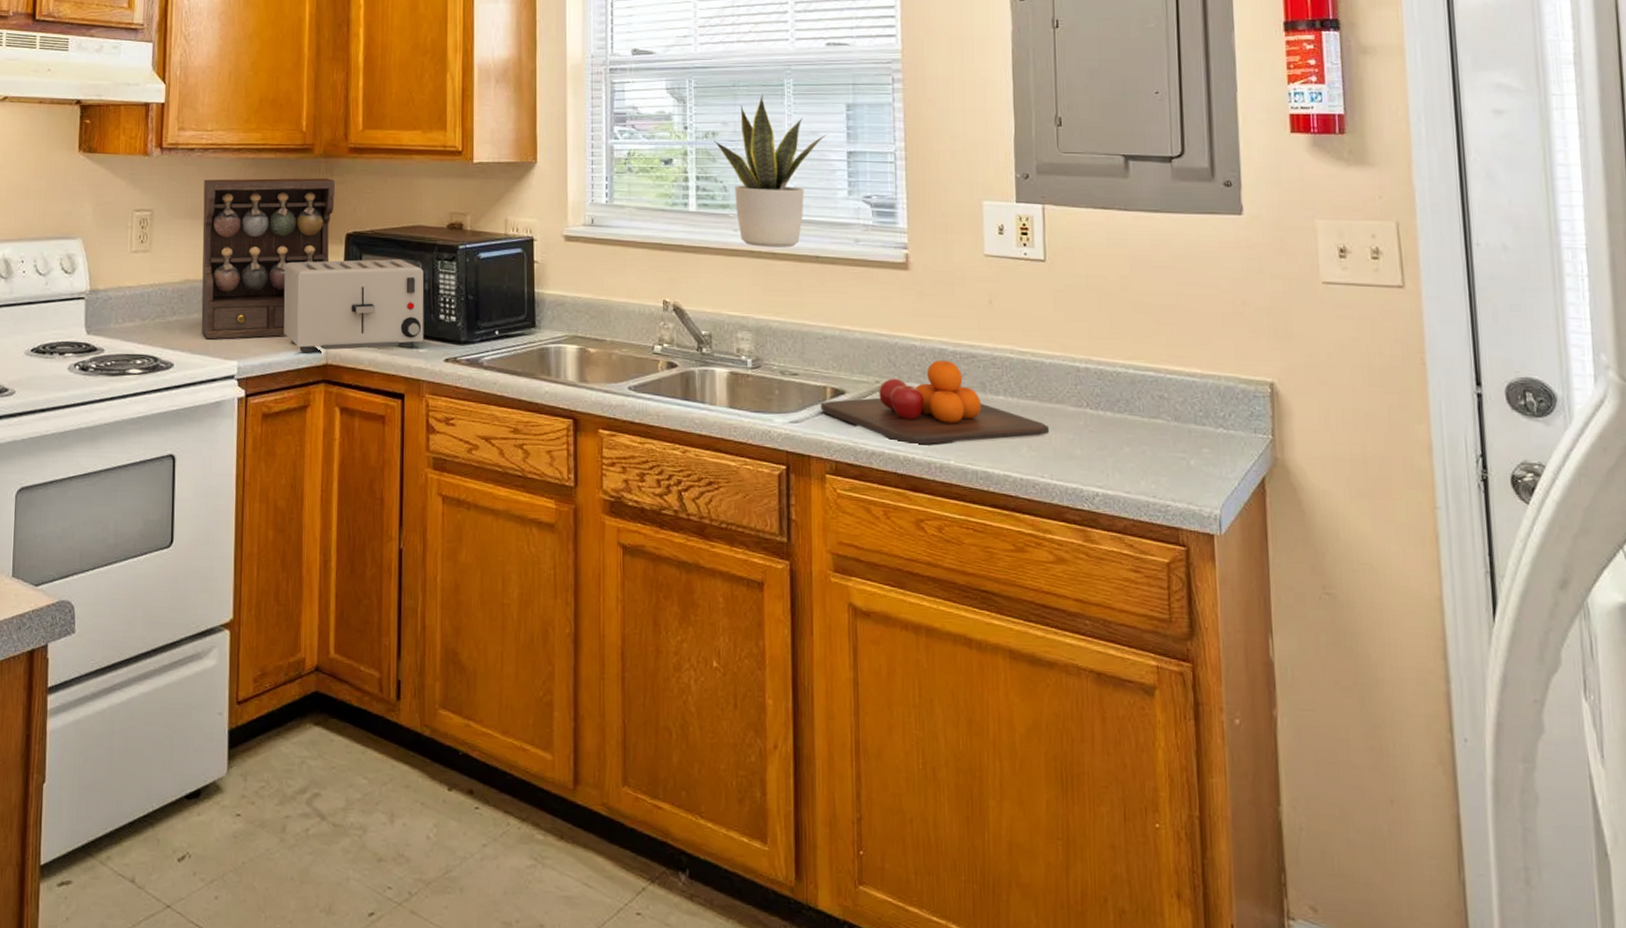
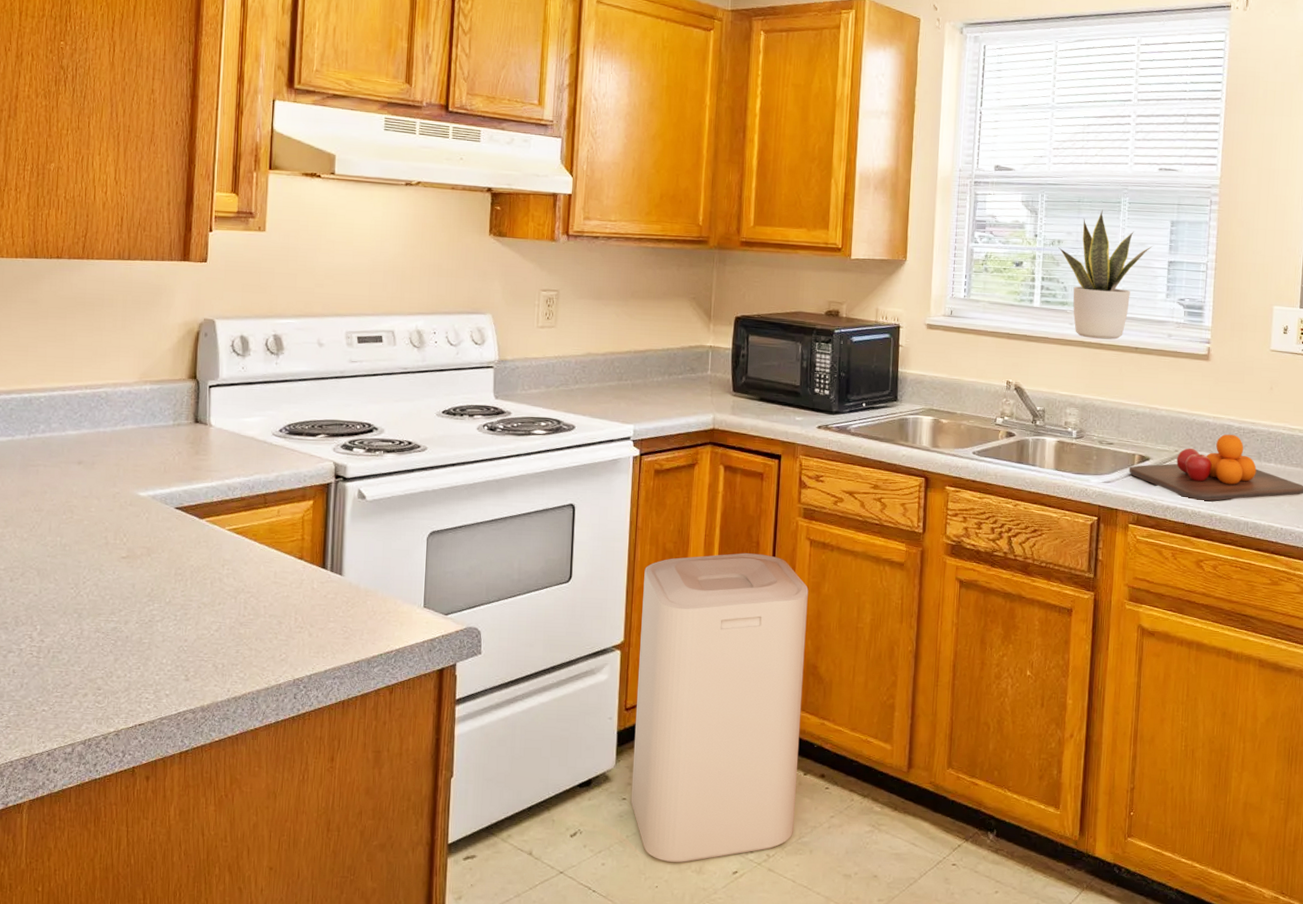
spice rack: present [201,178,335,340] -> none [601,265,727,406]
trash can: none [246,512,443,900] -> present [630,553,809,863]
toaster: present [283,259,424,353] -> none [676,339,803,419]

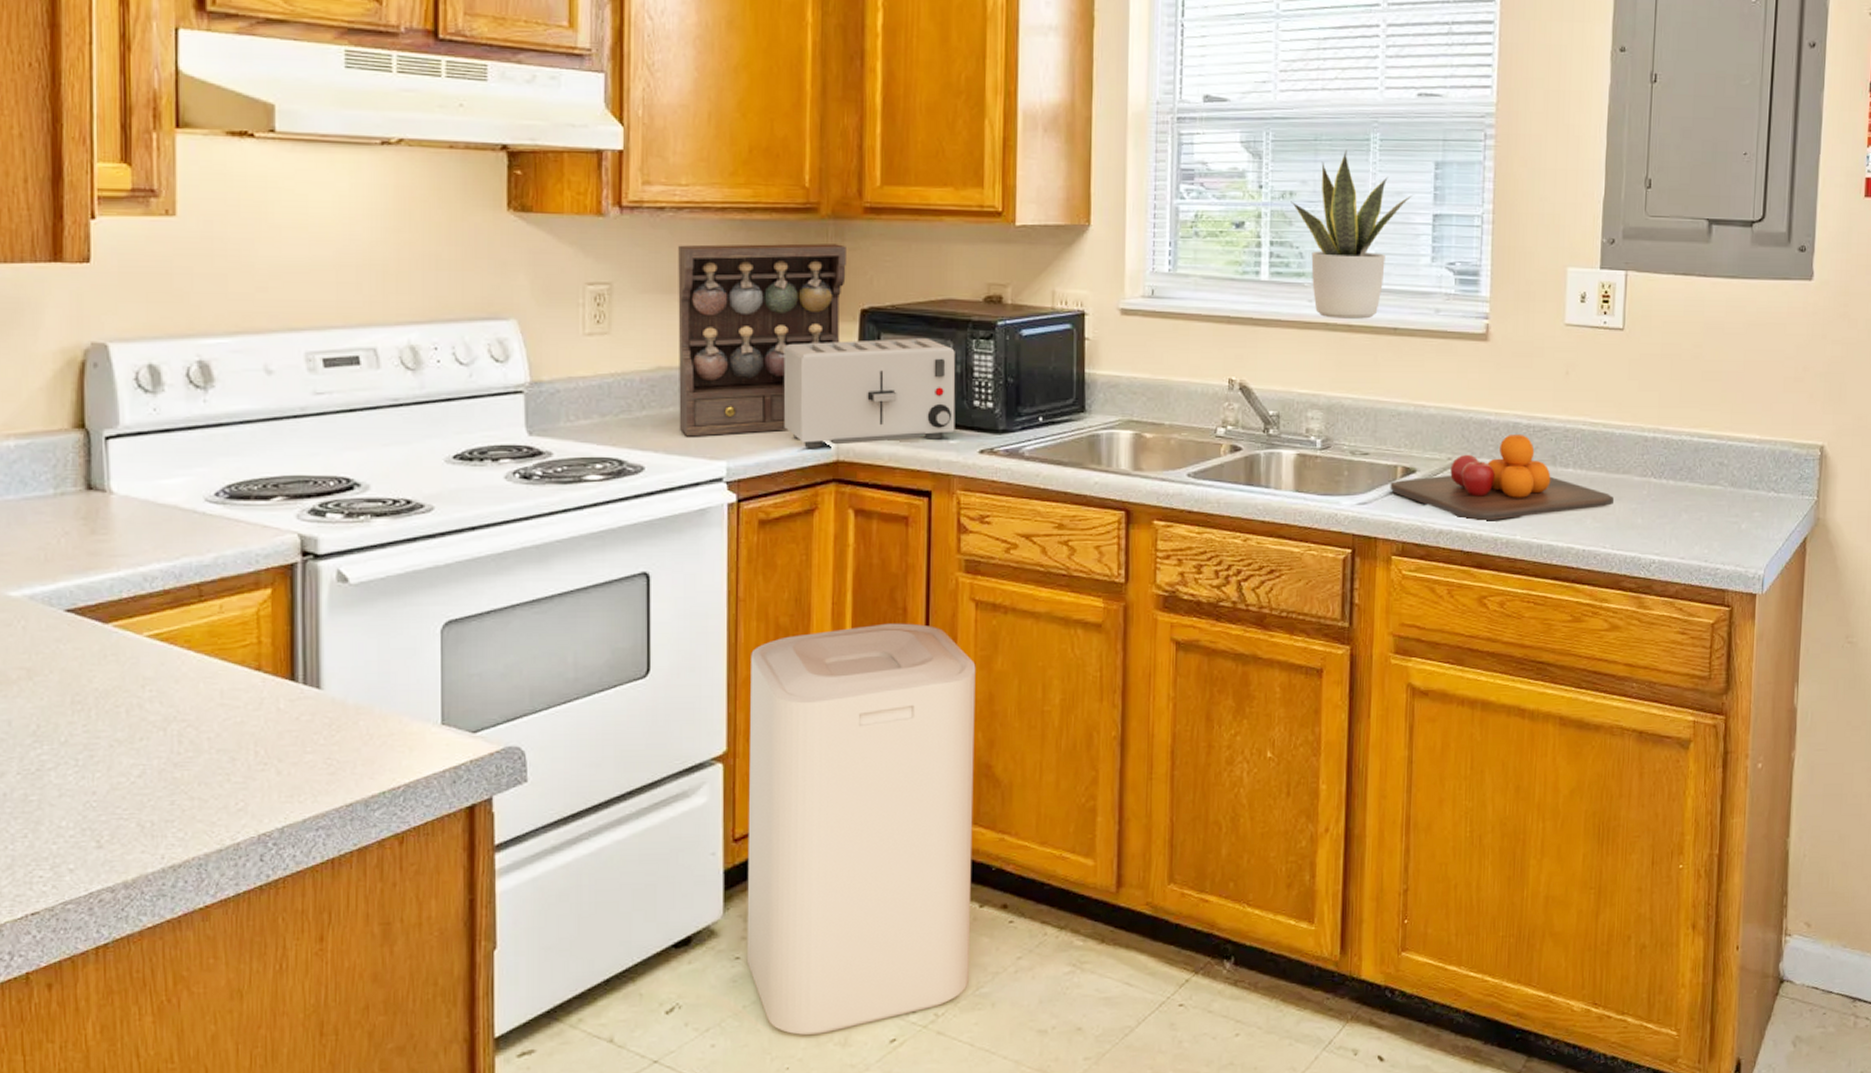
spice rack: none [601,265,727,406] -> present [678,243,846,437]
toaster: none [676,339,803,419] -> present [783,338,956,449]

